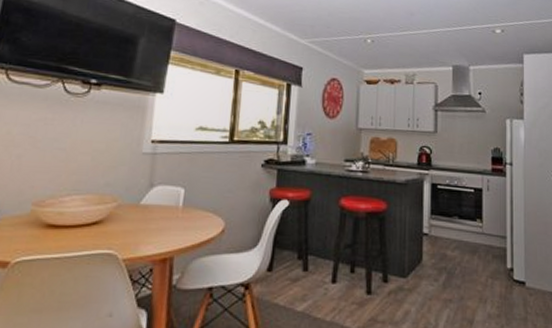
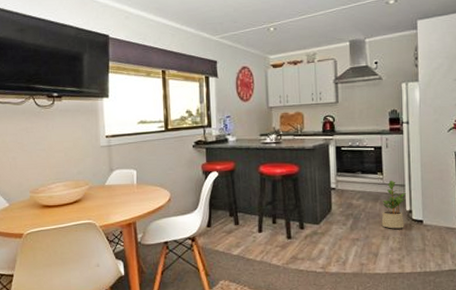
potted plant: none [479,229,507,290] -> present [381,180,406,229]

